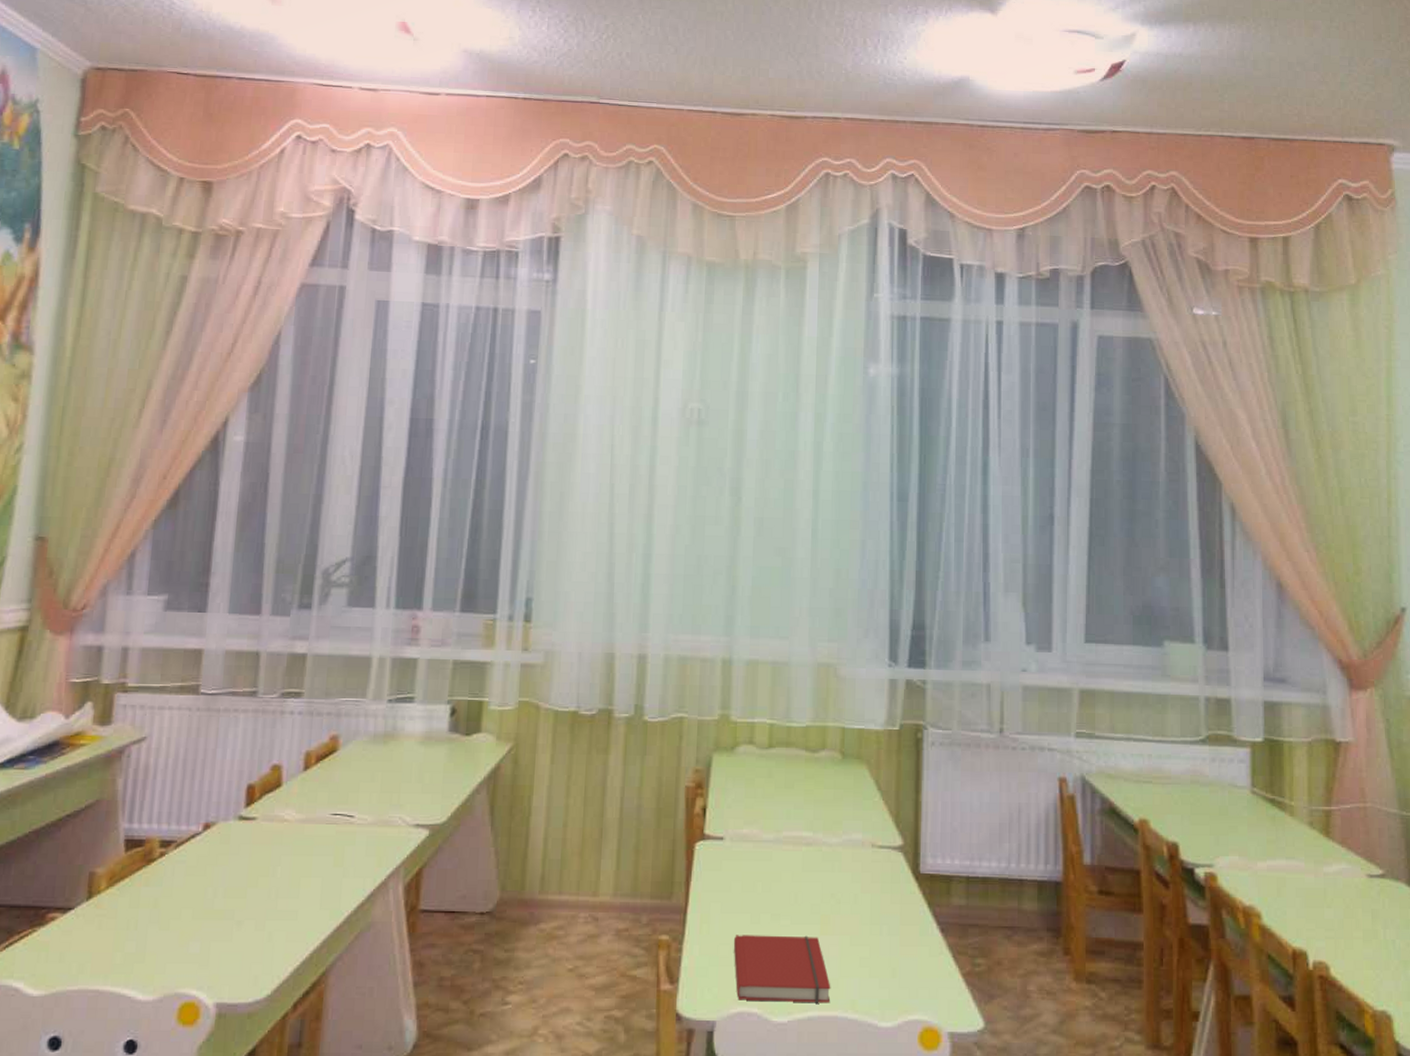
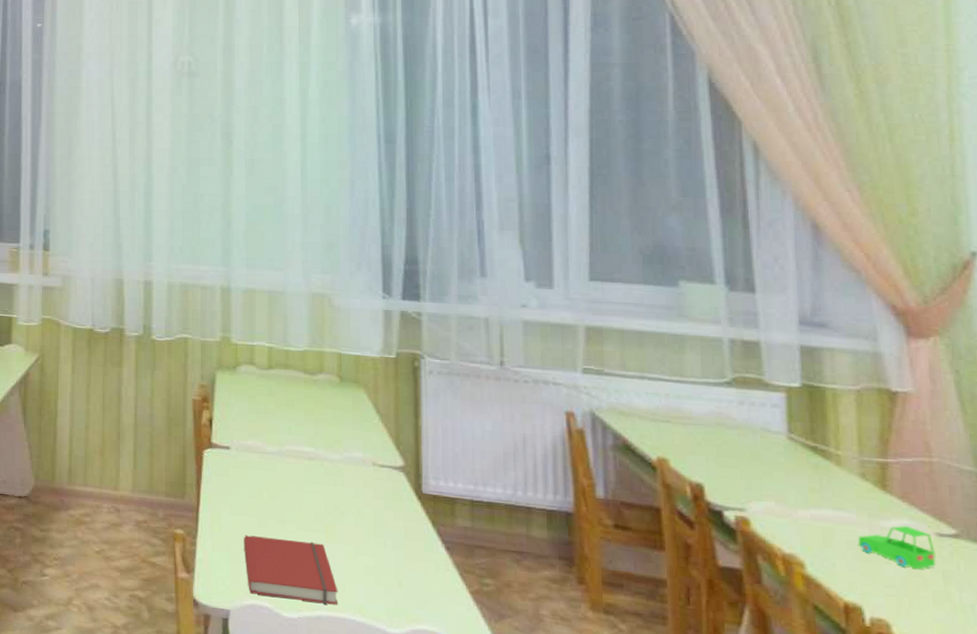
toy car: none [1305,869,1366,910] -> present [857,525,936,569]

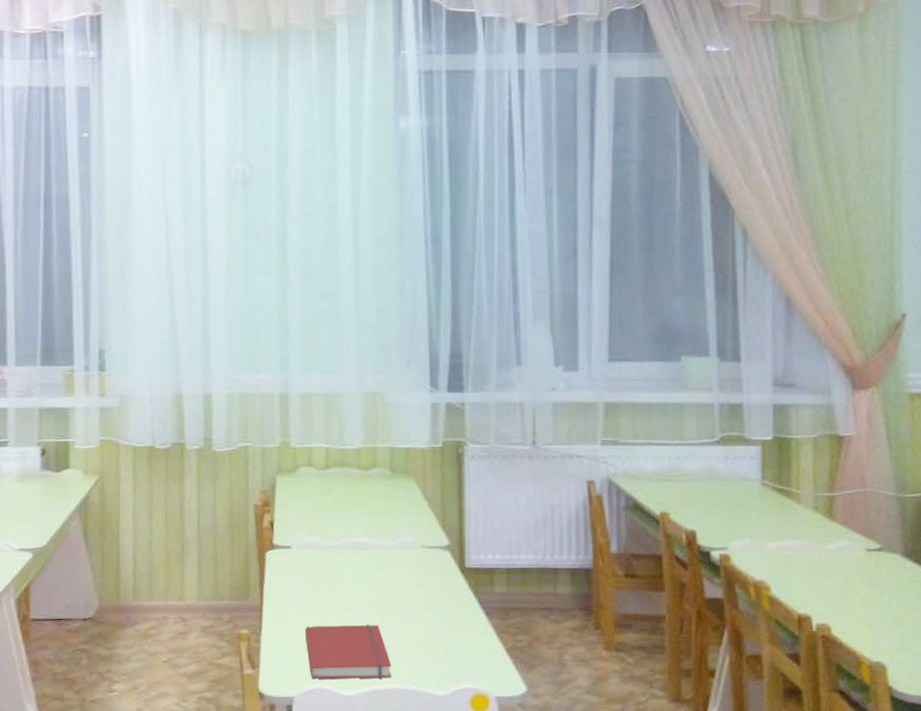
toy car: present [857,525,936,569] -> none [810,545,865,580]

